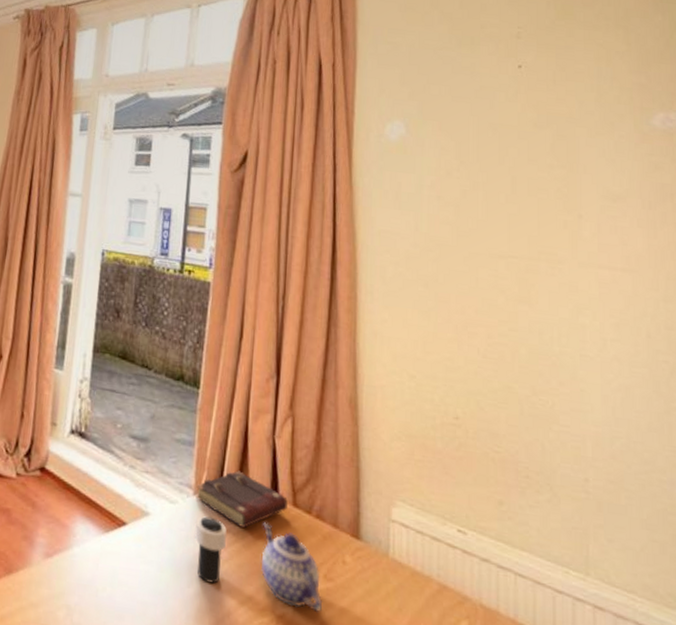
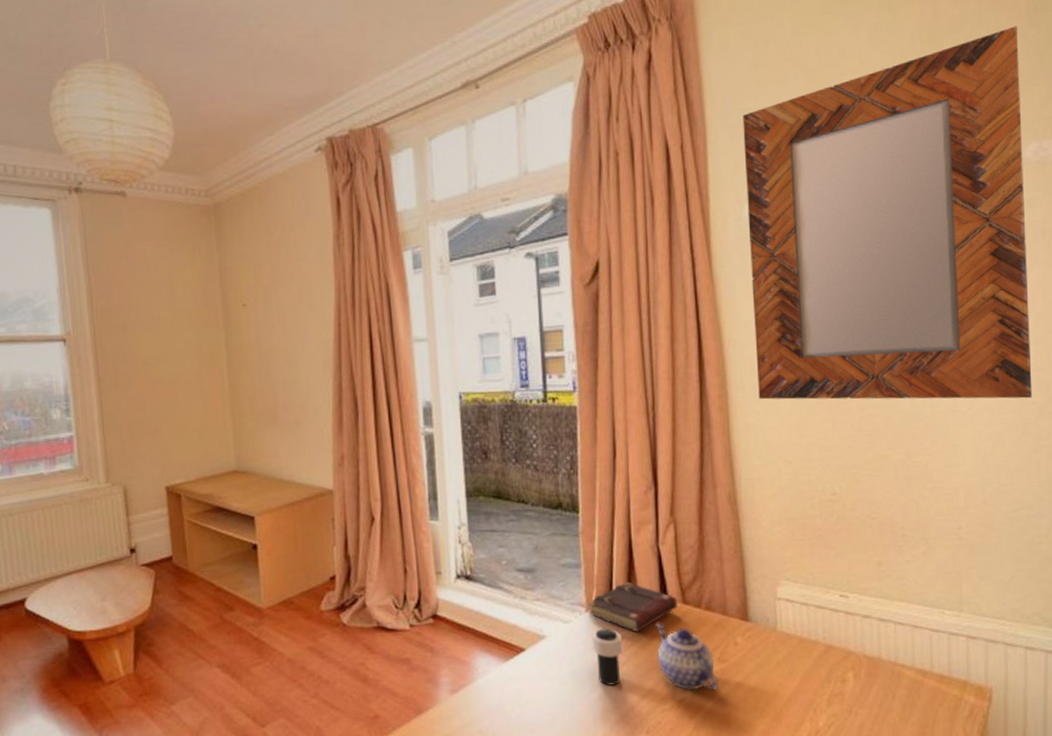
home mirror: none [387,11,663,356] -> present [742,26,1033,400]

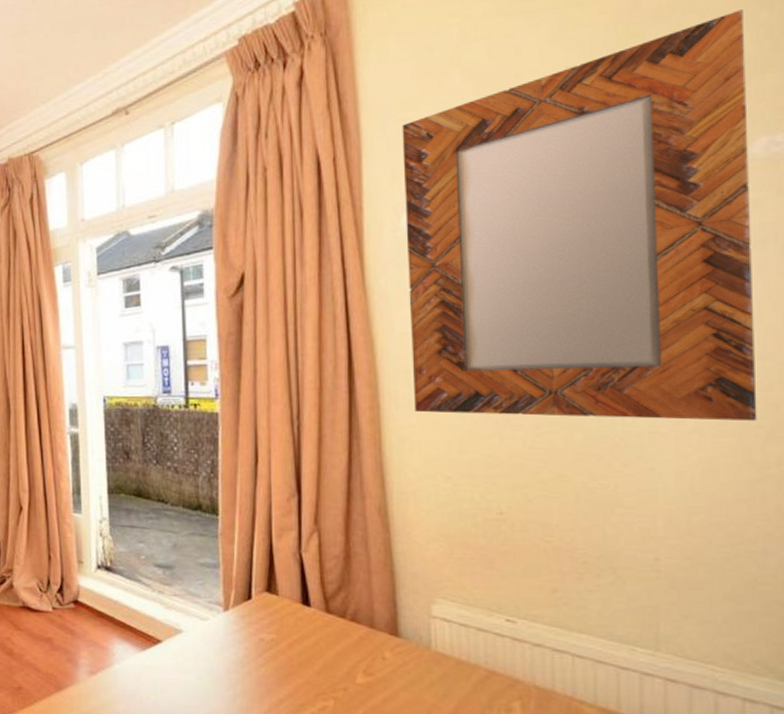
book: present [588,582,678,632] -> none [226,586,321,636]
cup: present [591,628,622,686] -> none [228,629,261,686]
teapot: present [656,623,719,691] -> none [296,629,364,703]

